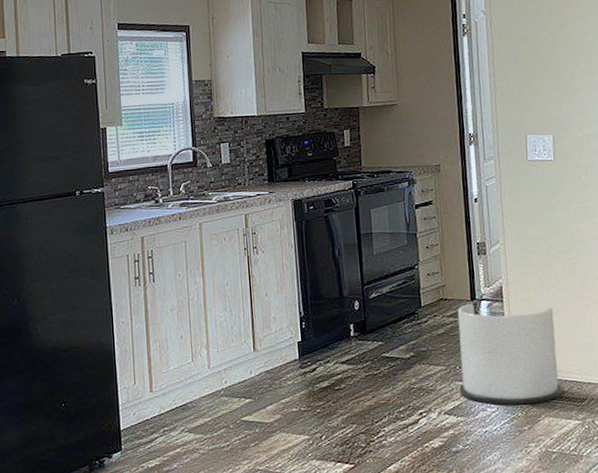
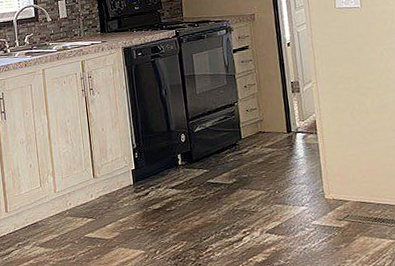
trash can: present [457,304,563,405] -> none [275,136,377,226]

